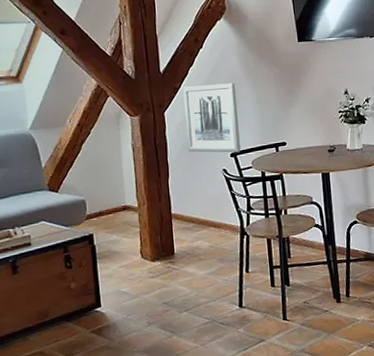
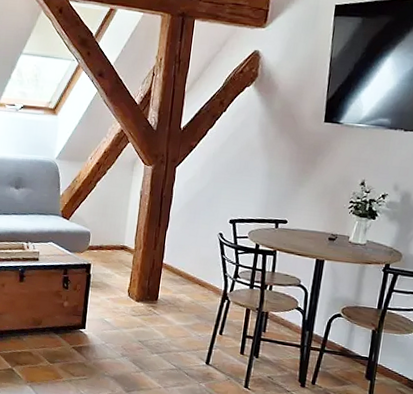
wall art: present [183,83,241,153] -> none [190,146,250,221]

